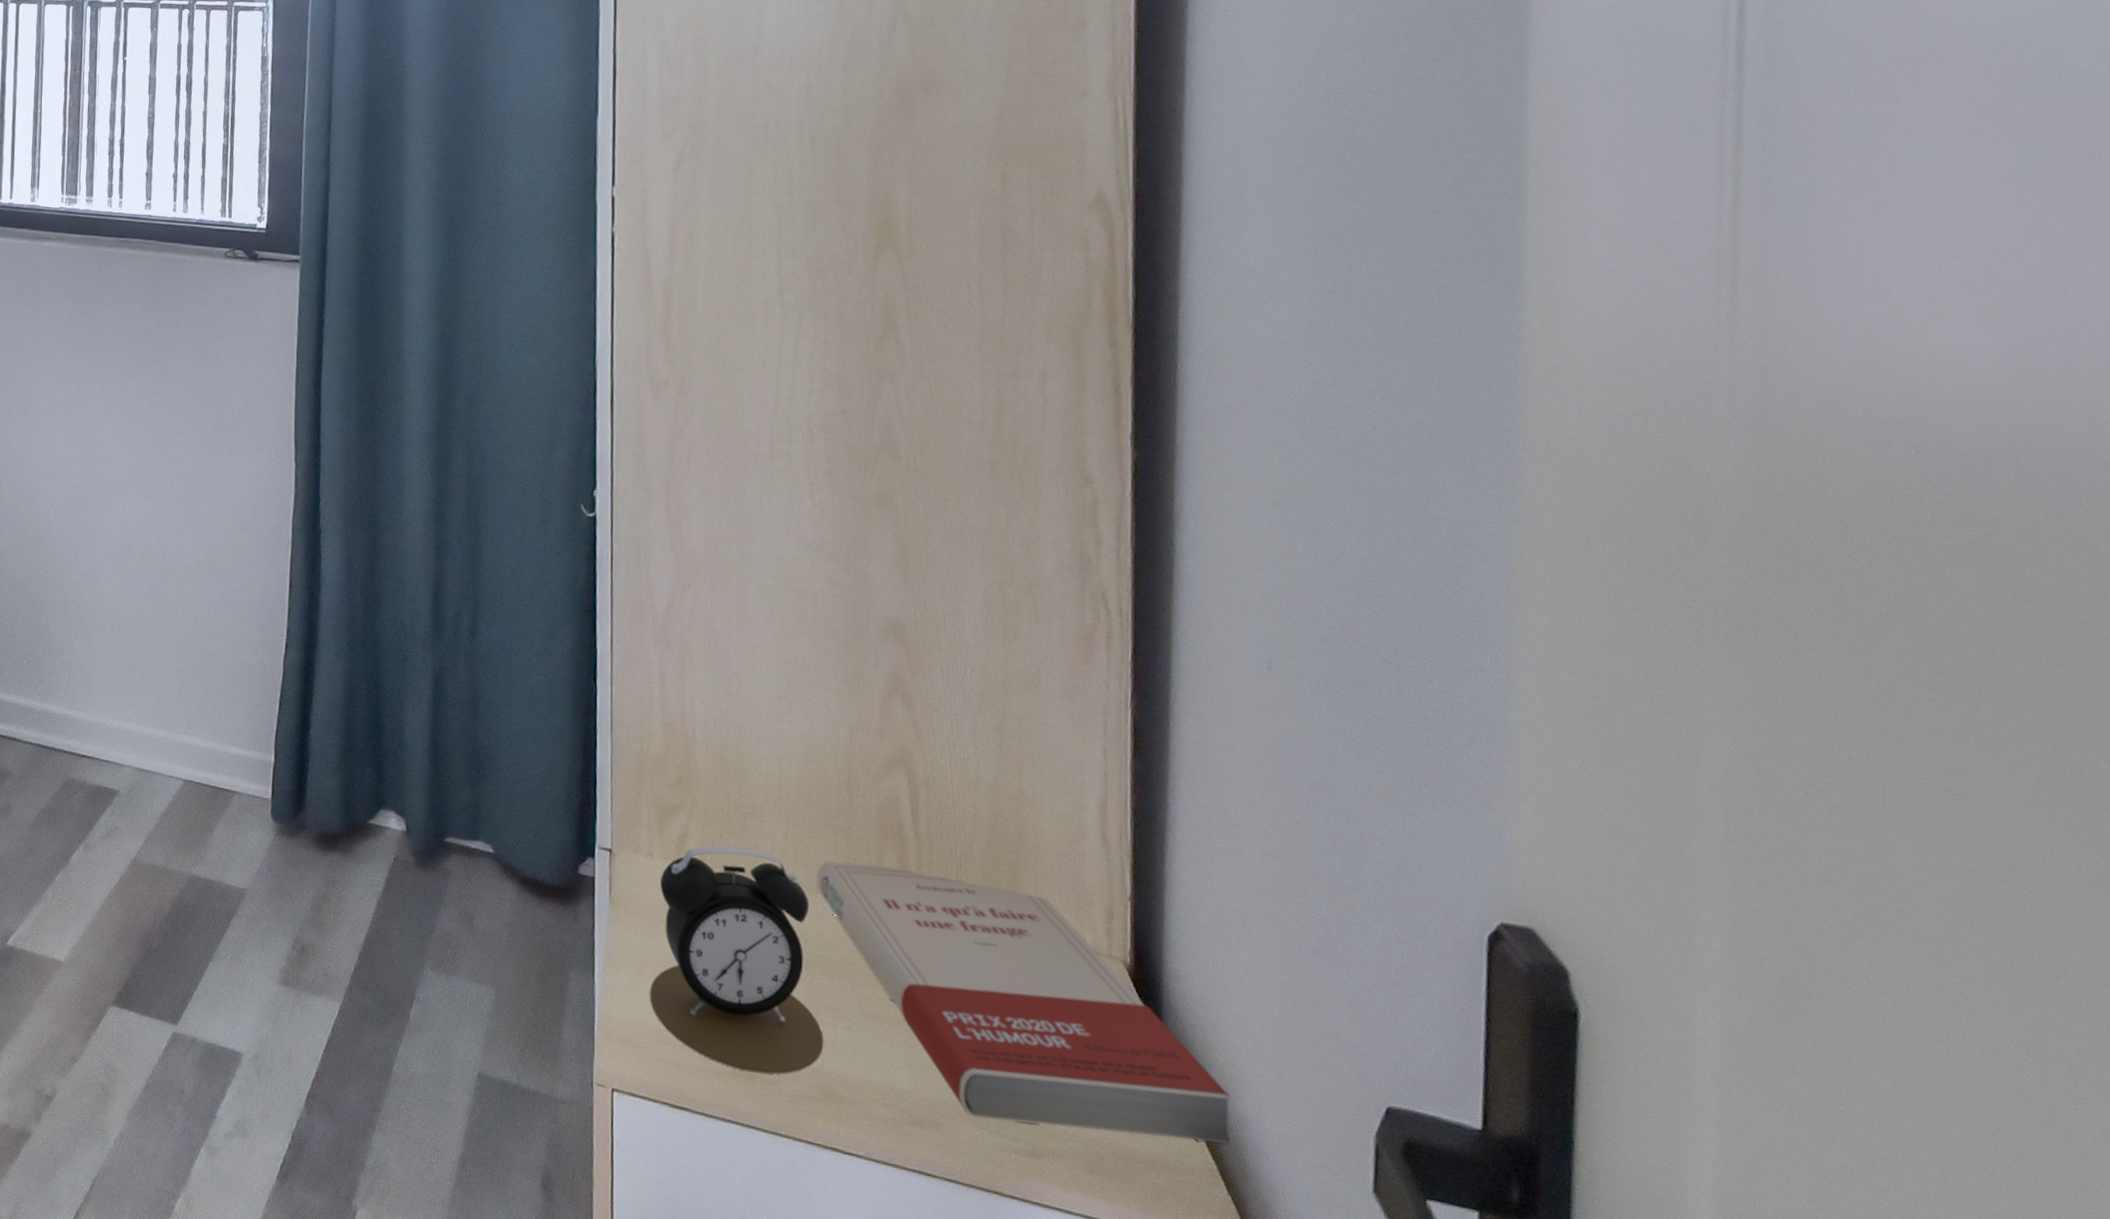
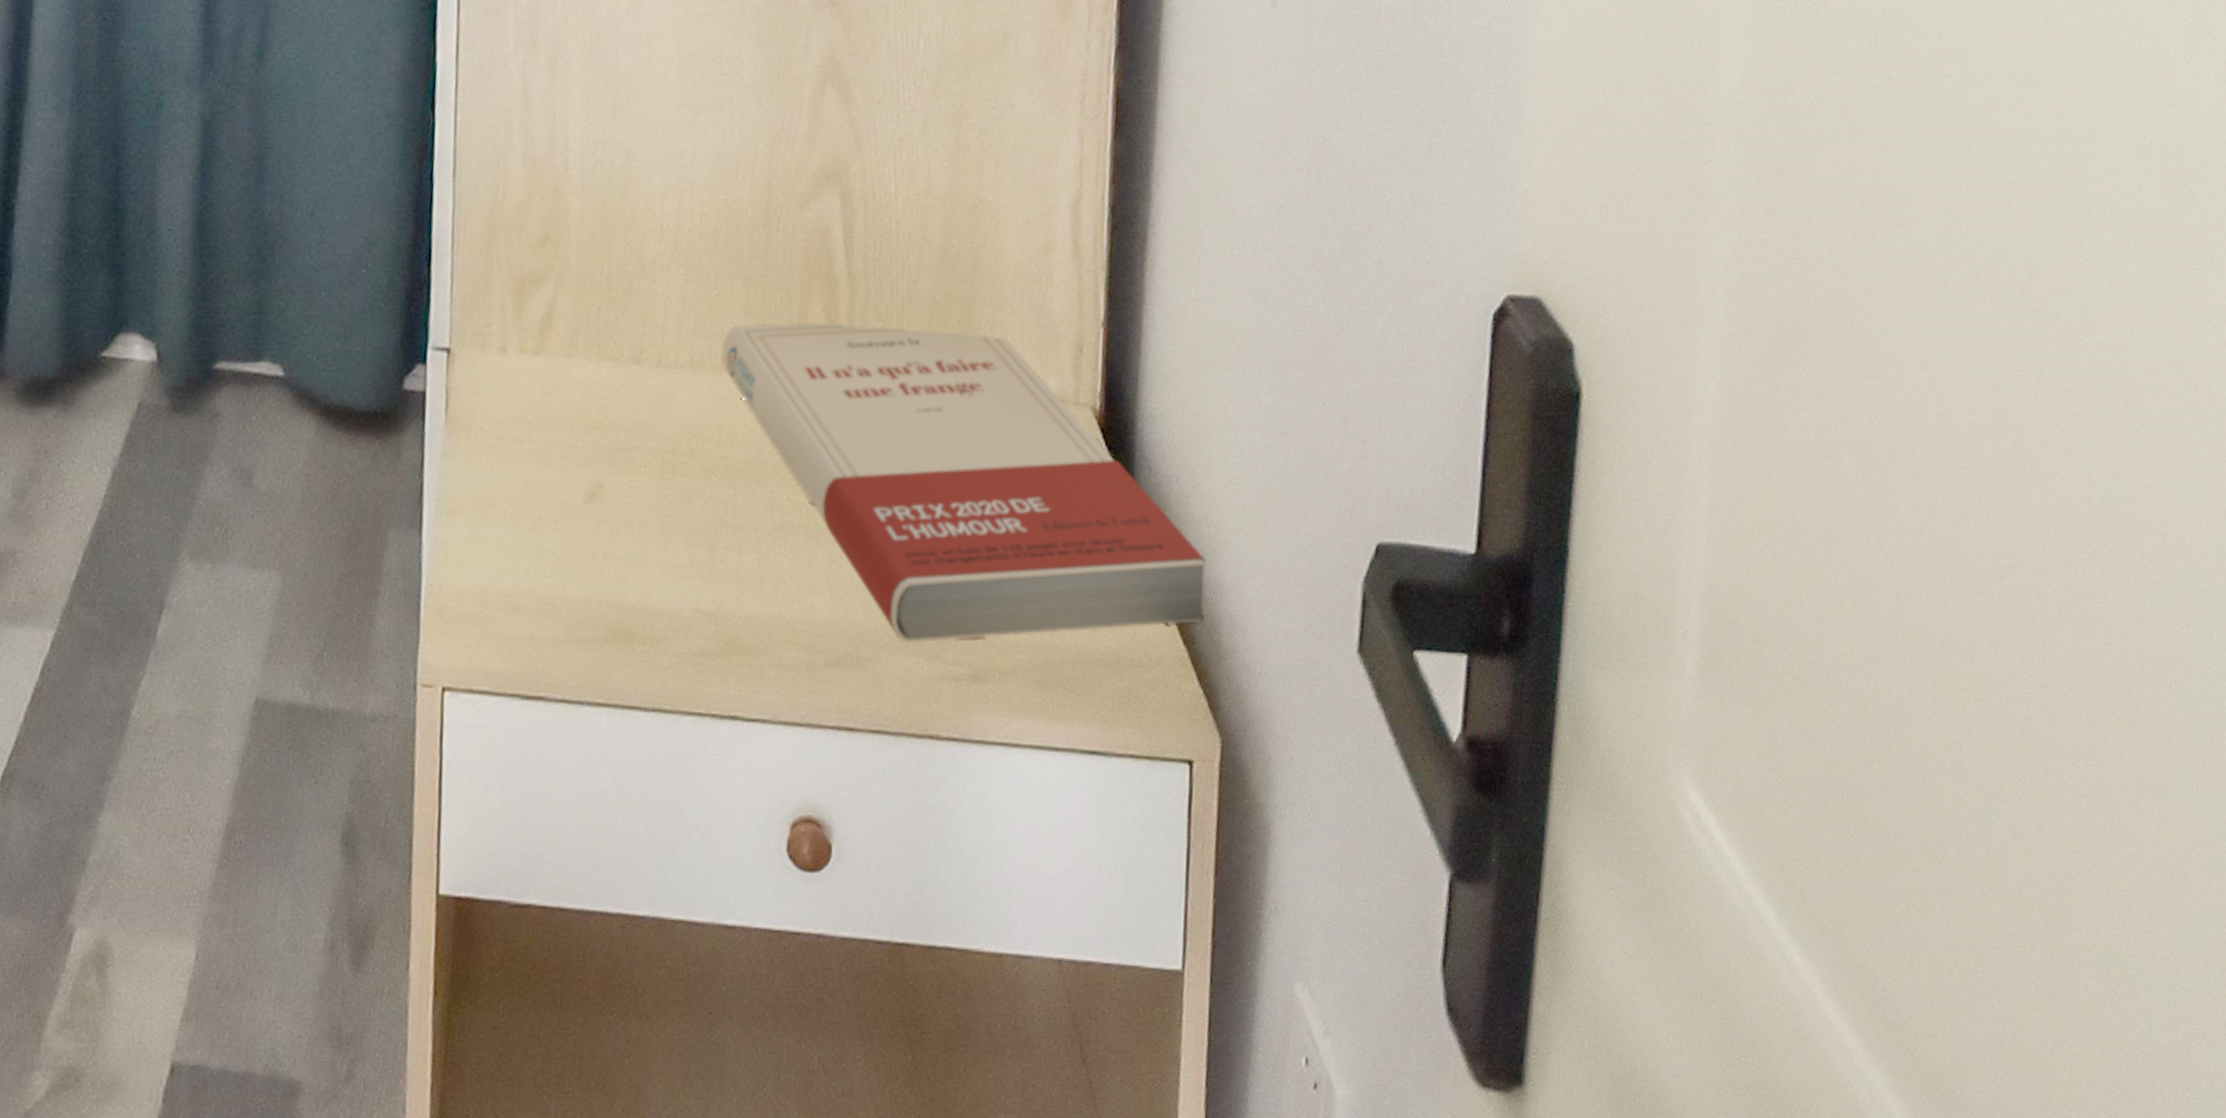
alarm clock: present [650,845,824,1074] -> none [497,322,724,631]

